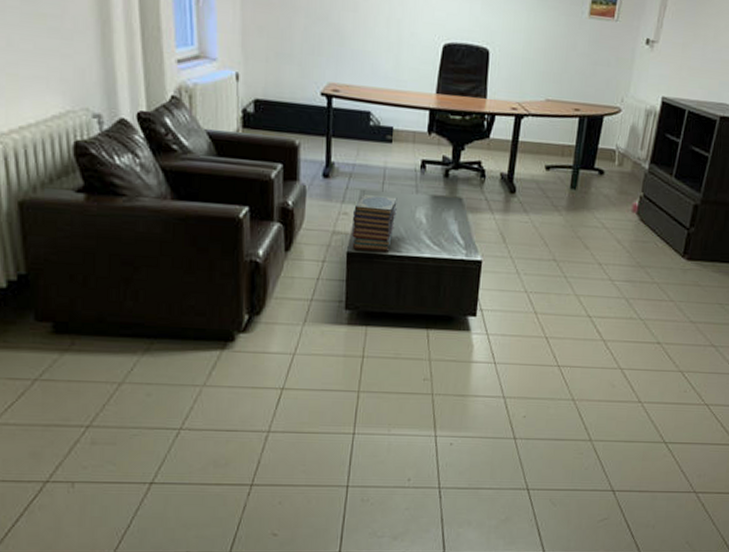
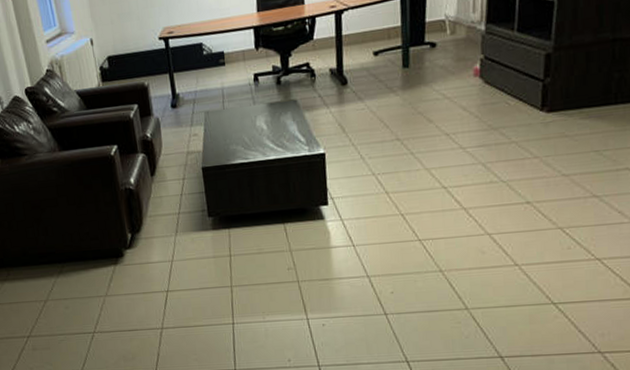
book stack: present [352,195,397,252] -> none [201,112,240,164]

